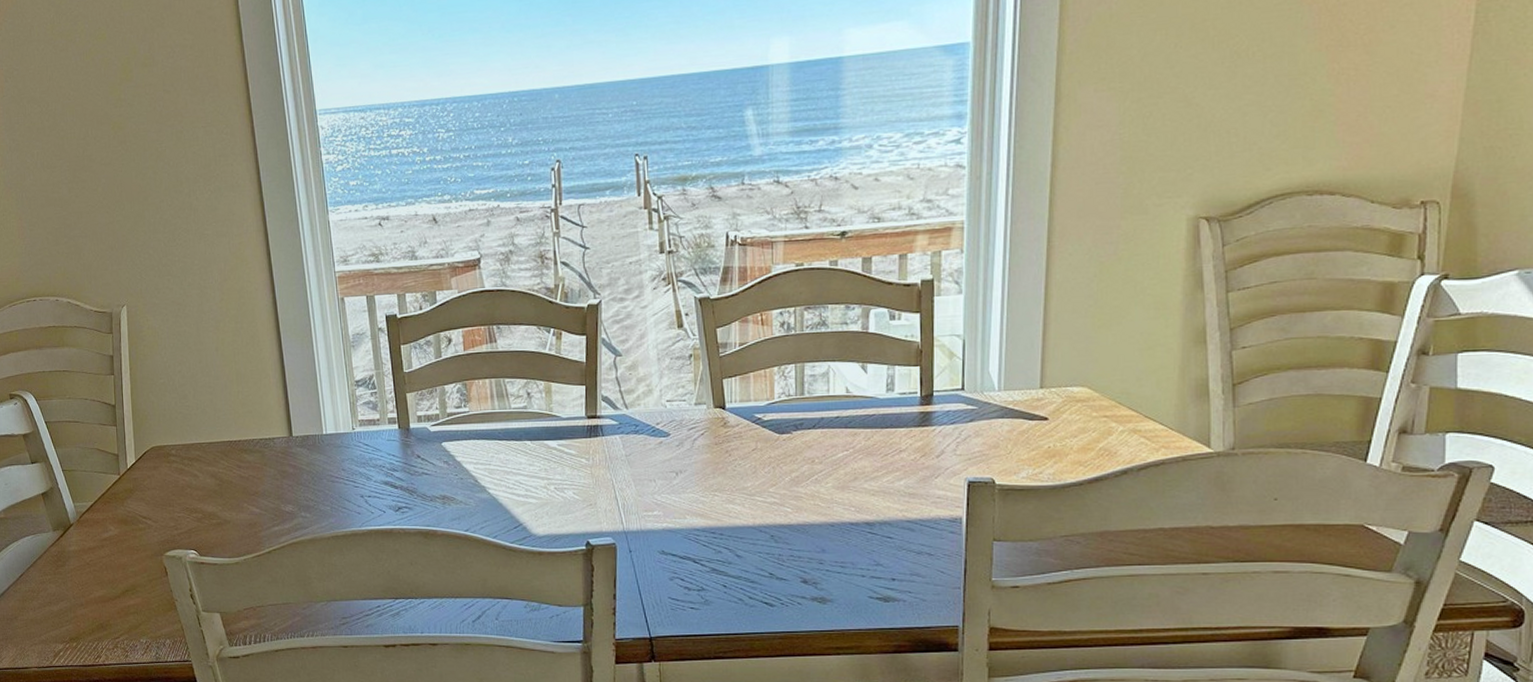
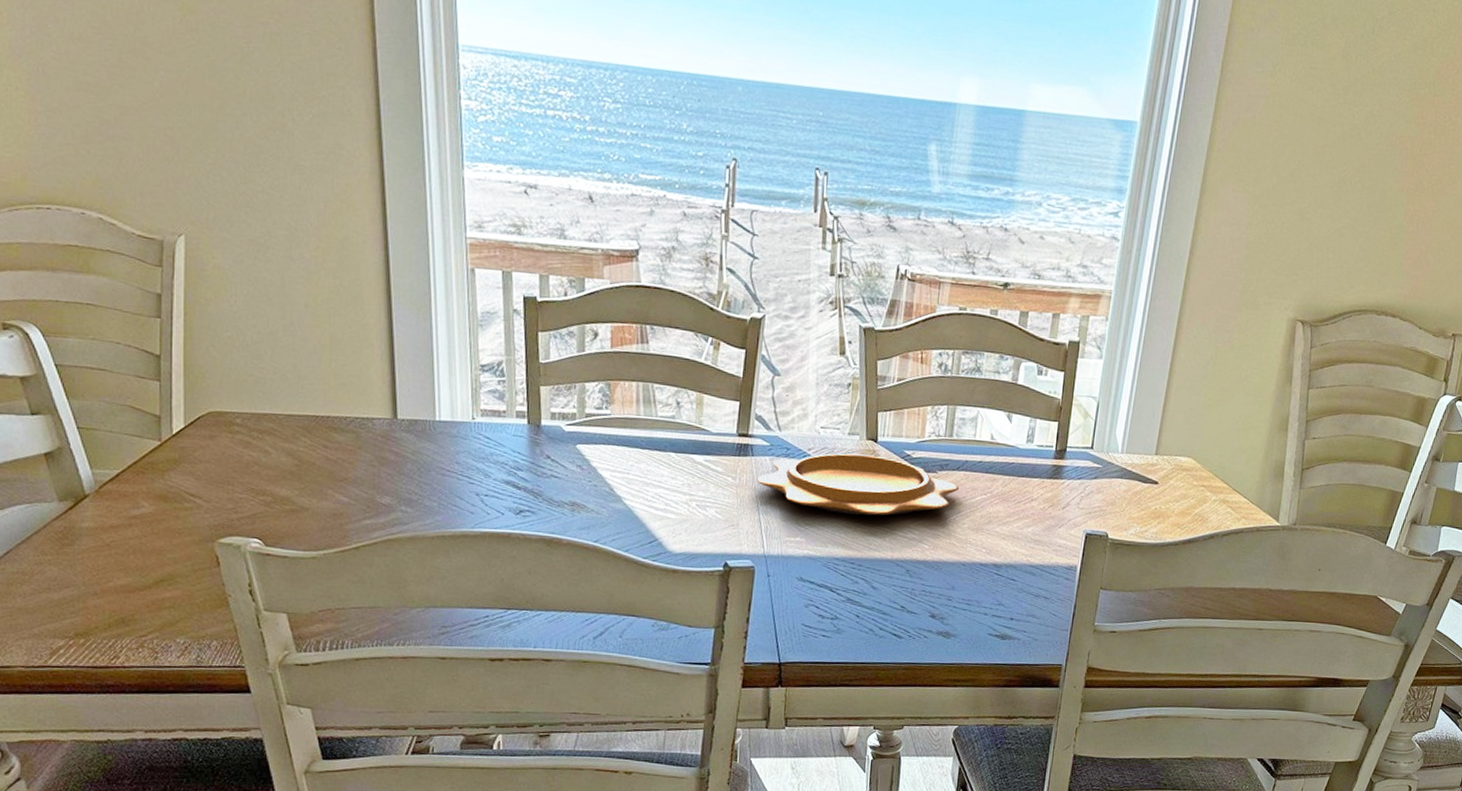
decorative bowl: none [610,423,818,484] -> present [757,453,960,516]

